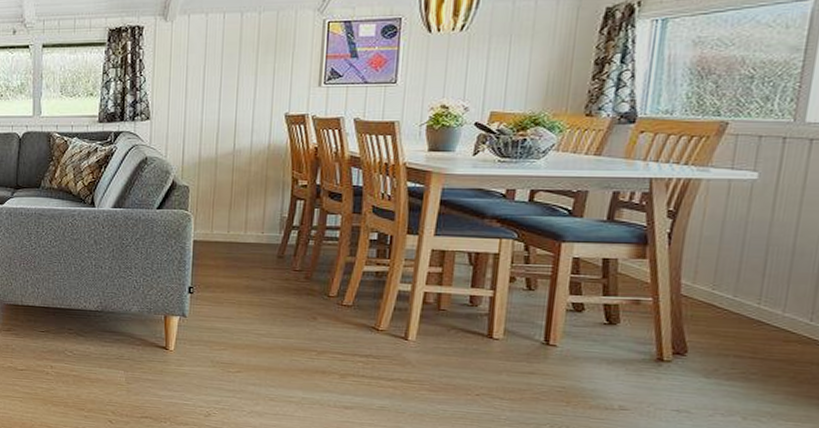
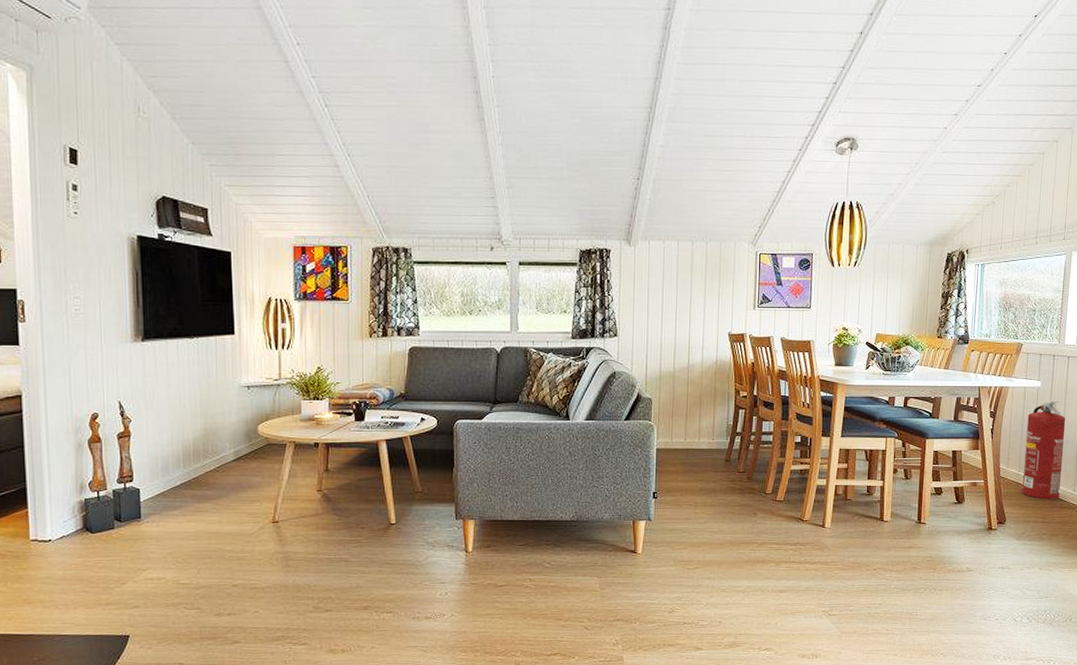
fire extinguisher: none [717,199,802,330] -> present [1022,402,1066,500]

